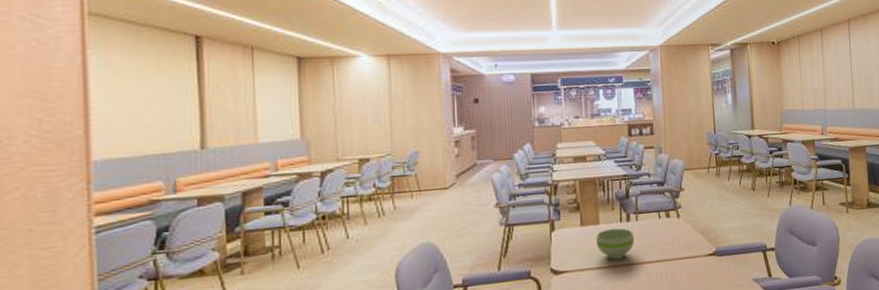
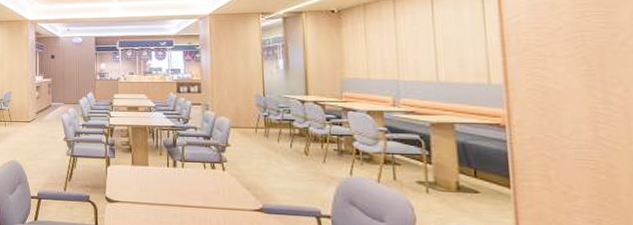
bowl: present [596,228,635,260] -> none [145,171,180,199]

